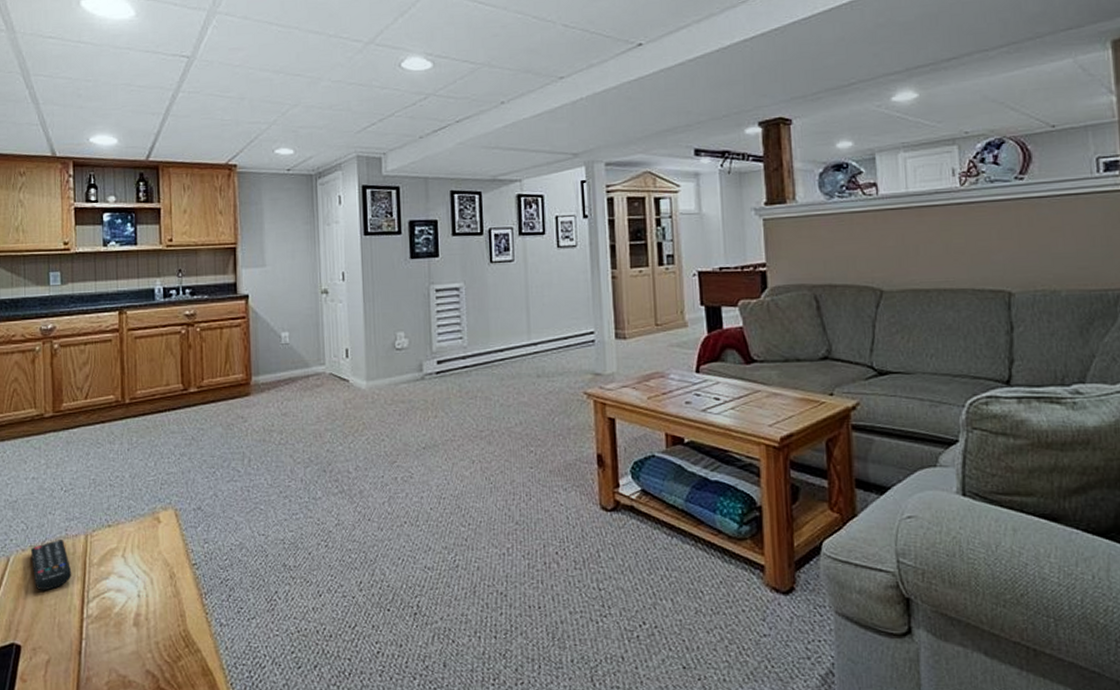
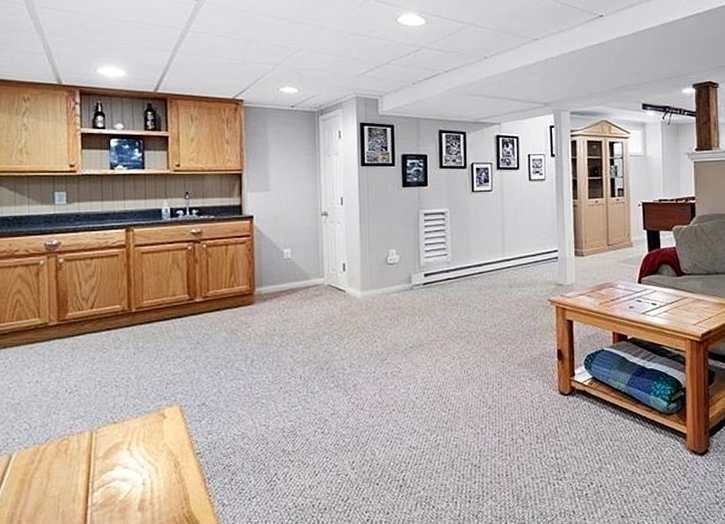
remote control: present [30,538,72,591] -> none [33,436,77,484]

